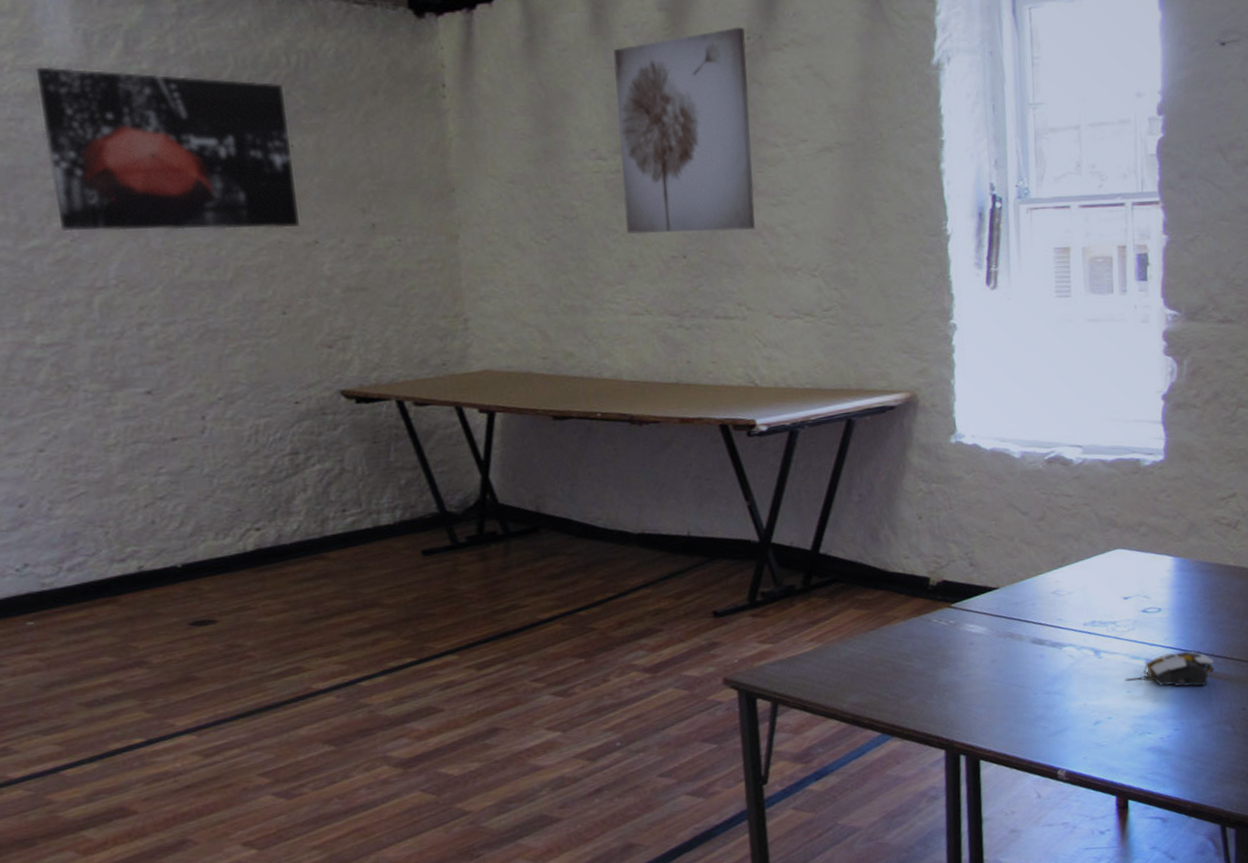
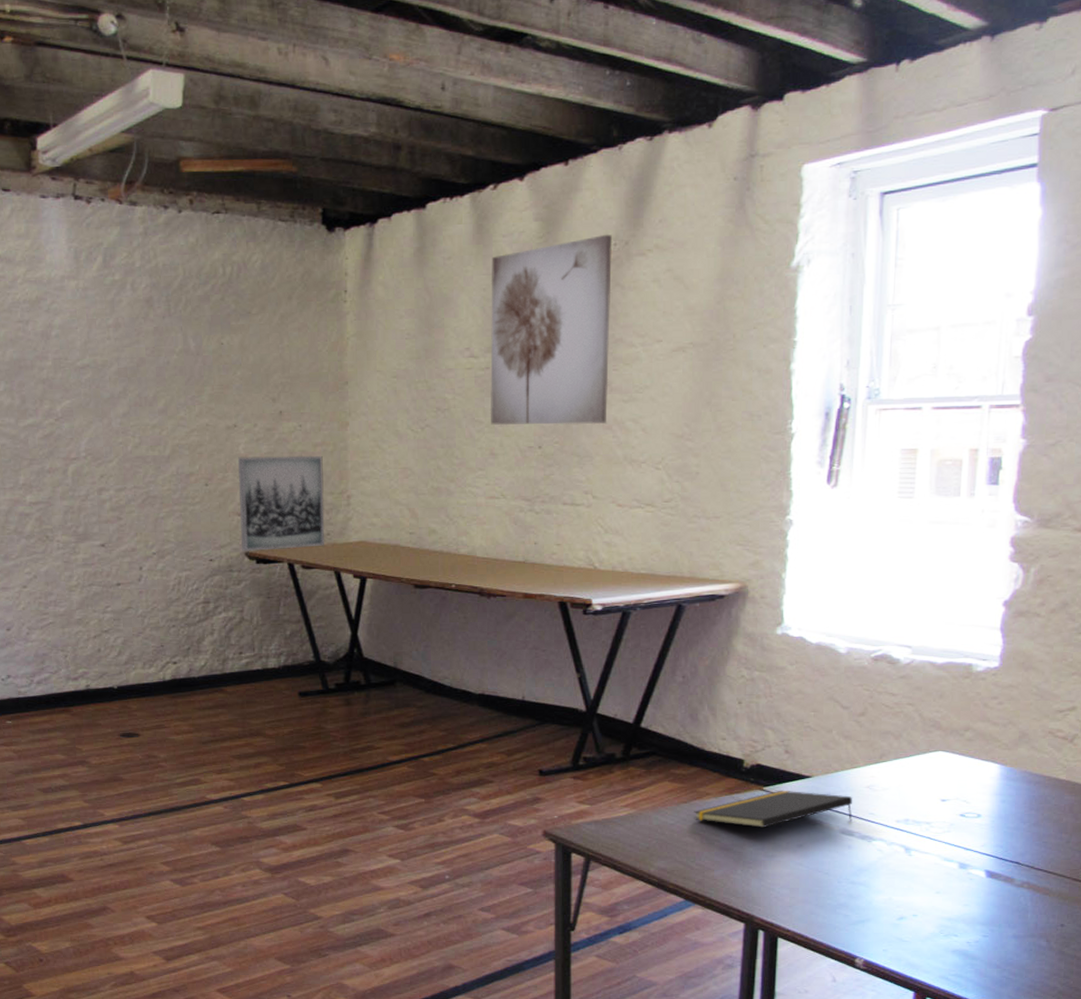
wall art: present [35,66,299,232] -> none [39,278,223,414]
wall art: none [323,273,440,391] -> present [238,455,325,552]
notepad: none [883,603,1042,648] -> present [694,790,853,828]
computer mouse: present [1125,651,1215,686] -> none [935,860,1034,897]

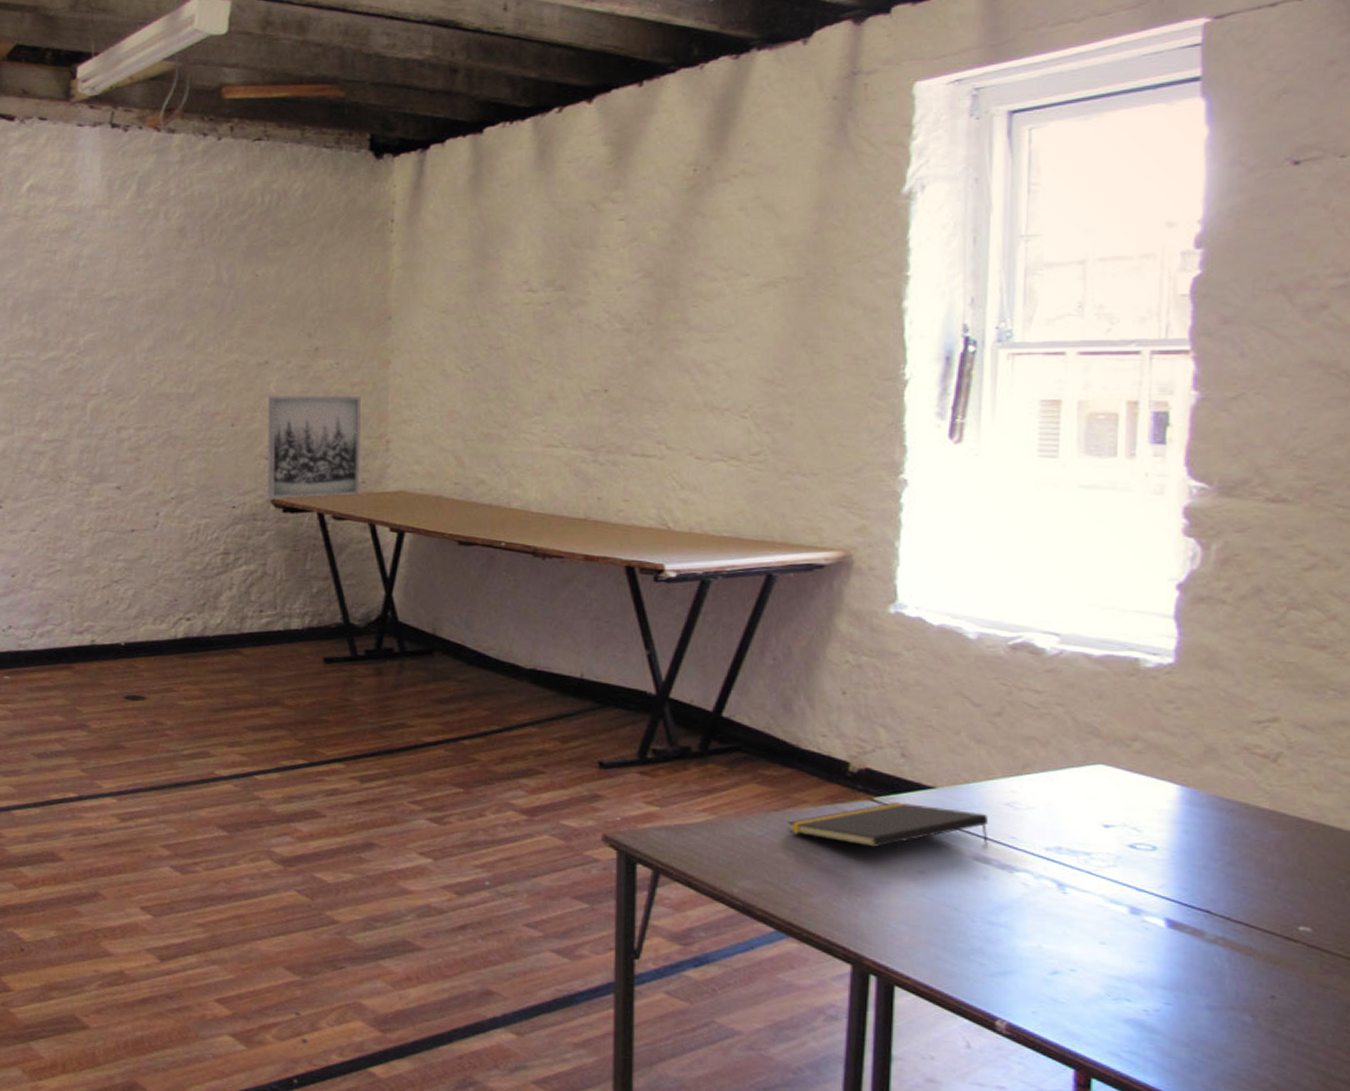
wall art: present [490,234,613,426] -> none [549,158,693,367]

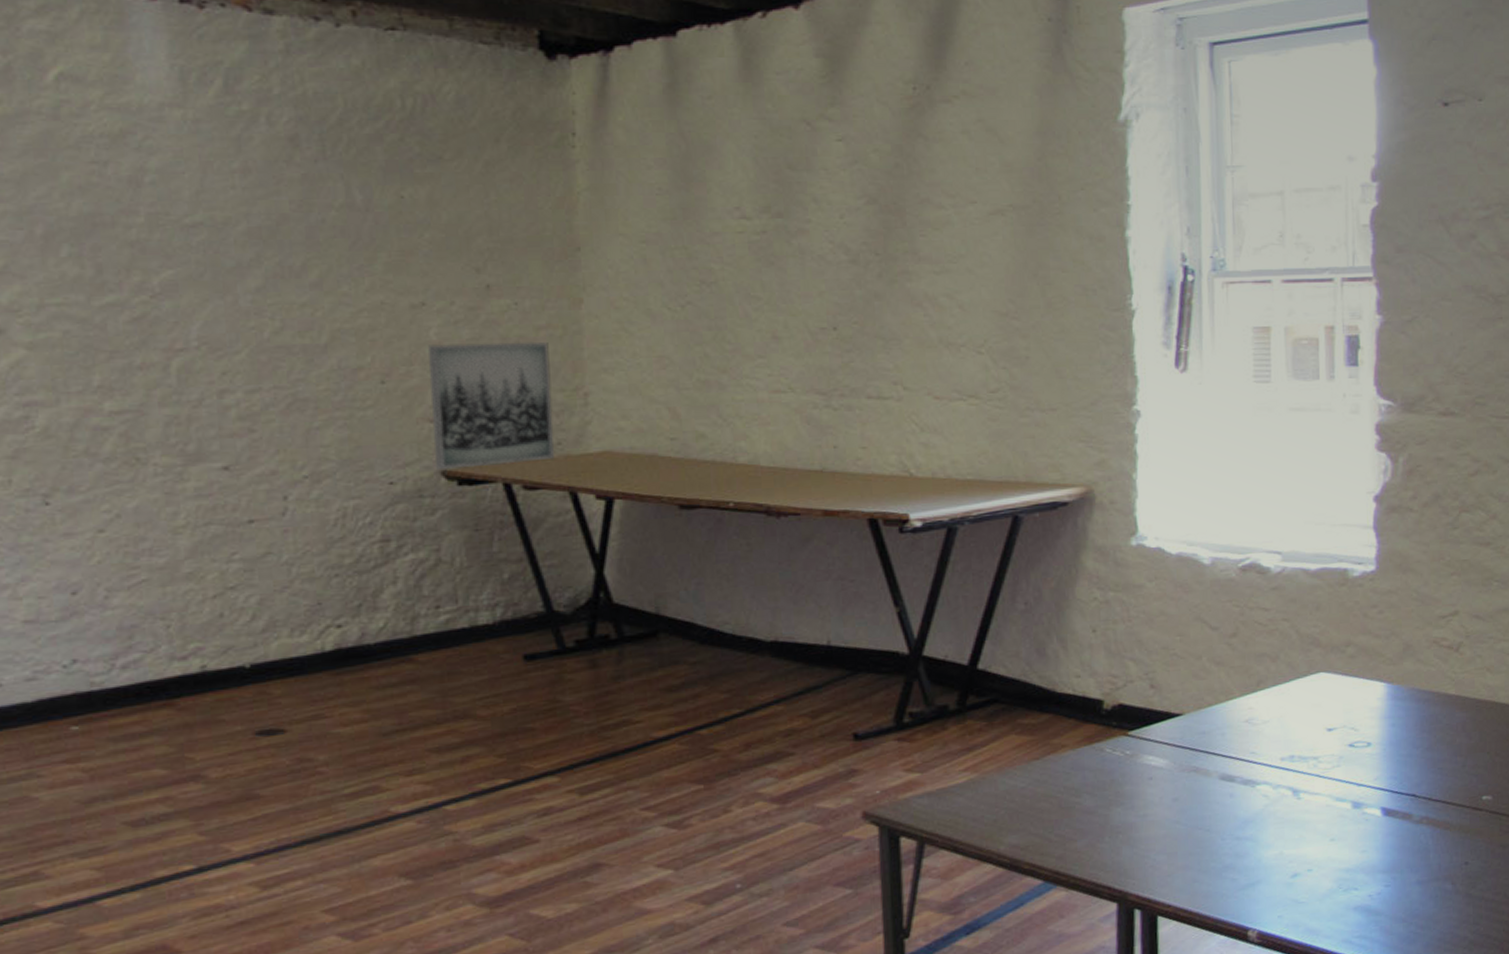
notepad: present [787,801,989,847] -> none [1048,733,1232,782]

